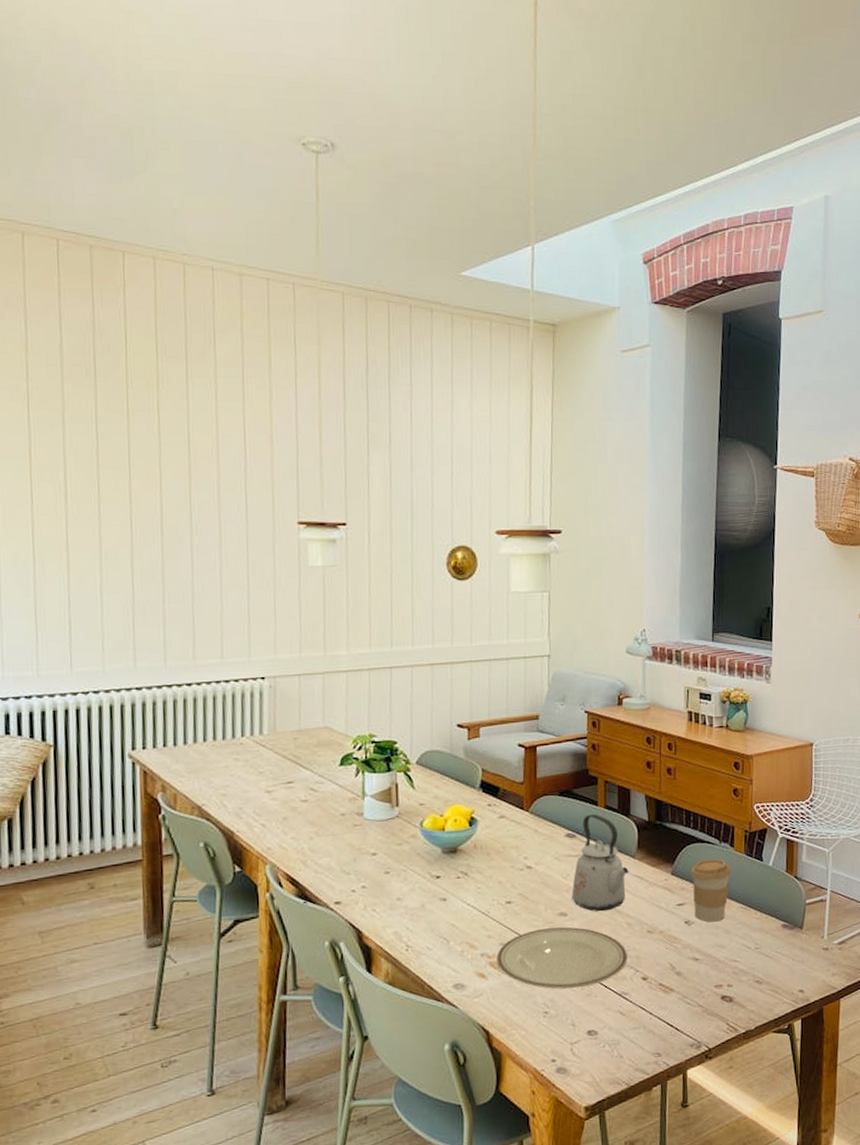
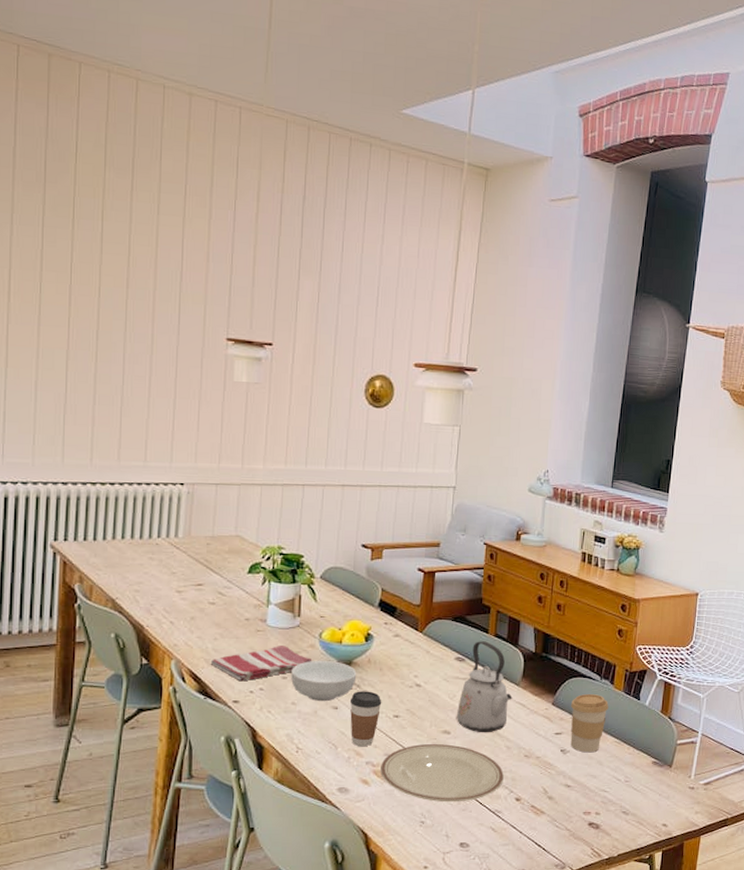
dish towel: none [307,838,415,881] -> present [210,646,313,682]
cereal bowl: none [394,850,463,895] -> present [291,660,357,702]
coffee cup: none [458,878,493,939] -> present [349,691,382,747]

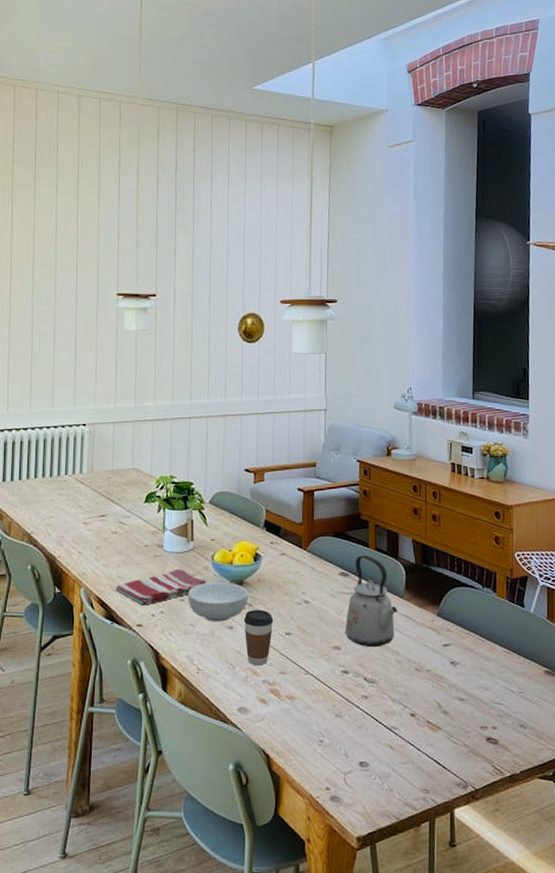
plate: present [380,744,504,803] -> none [277,660,397,720]
coffee cup: present [570,694,609,753] -> none [456,603,494,664]

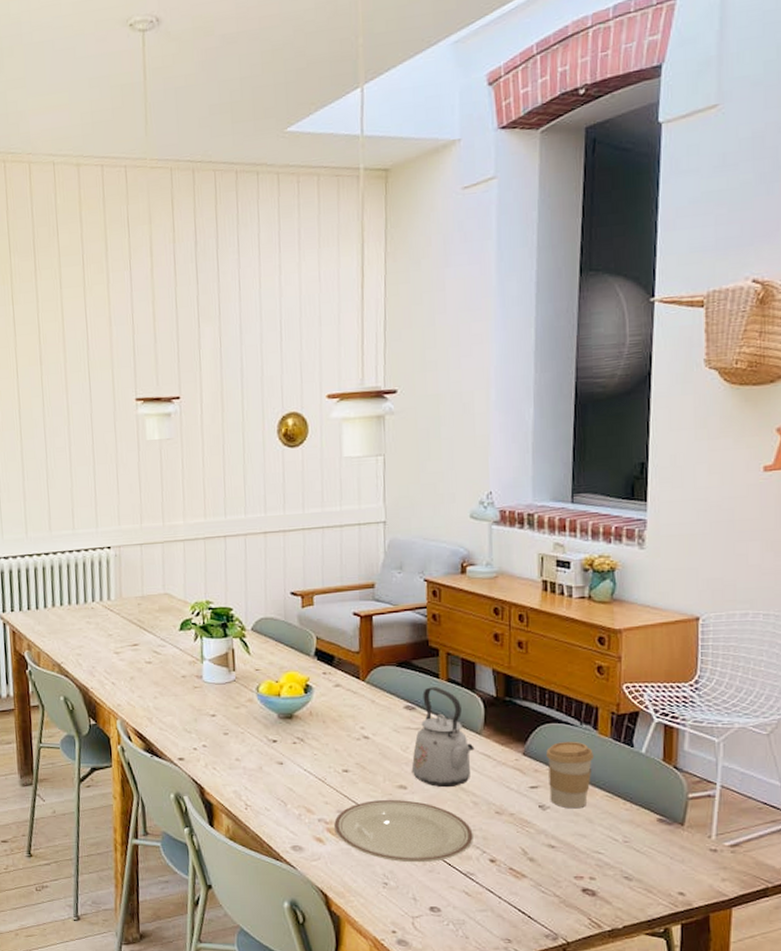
dish towel: present [115,569,207,606] -> none [153,701,252,739]
cereal bowl: present [188,581,248,622] -> none [232,714,299,757]
coffee cup: present [243,610,274,666] -> none [294,745,329,804]
plate: none [277,660,397,720] -> present [334,800,473,863]
coffee cup: none [456,603,494,664] -> present [546,742,594,809]

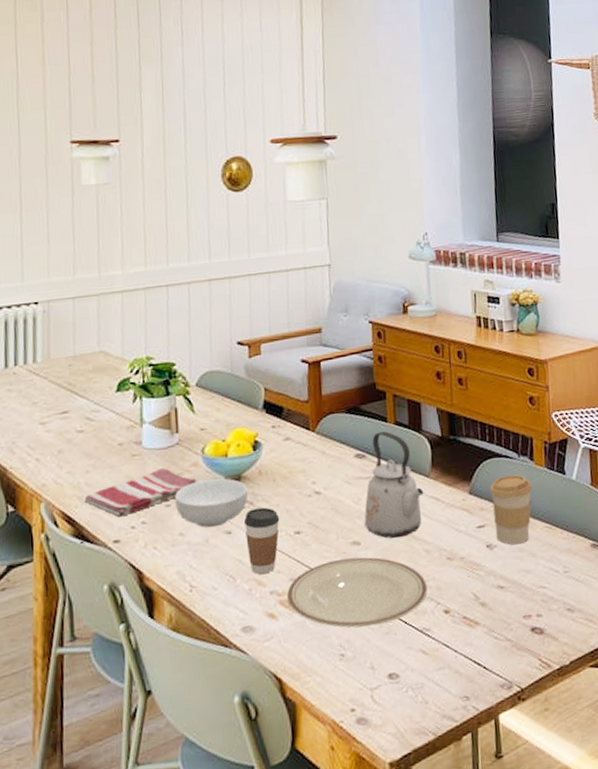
dish towel: none [153,701,252,739] -> present [84,468,197,517]
cereal bowl: none [232,714,299,757] -> present [175,478,248,528]
coffee cup: none [294,745,329,804] -> present [243,507,280,575]

